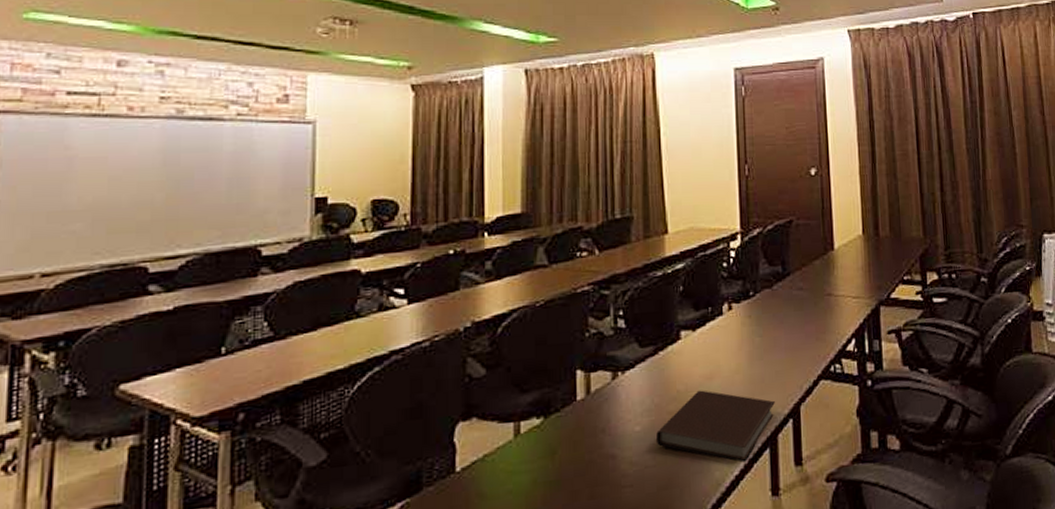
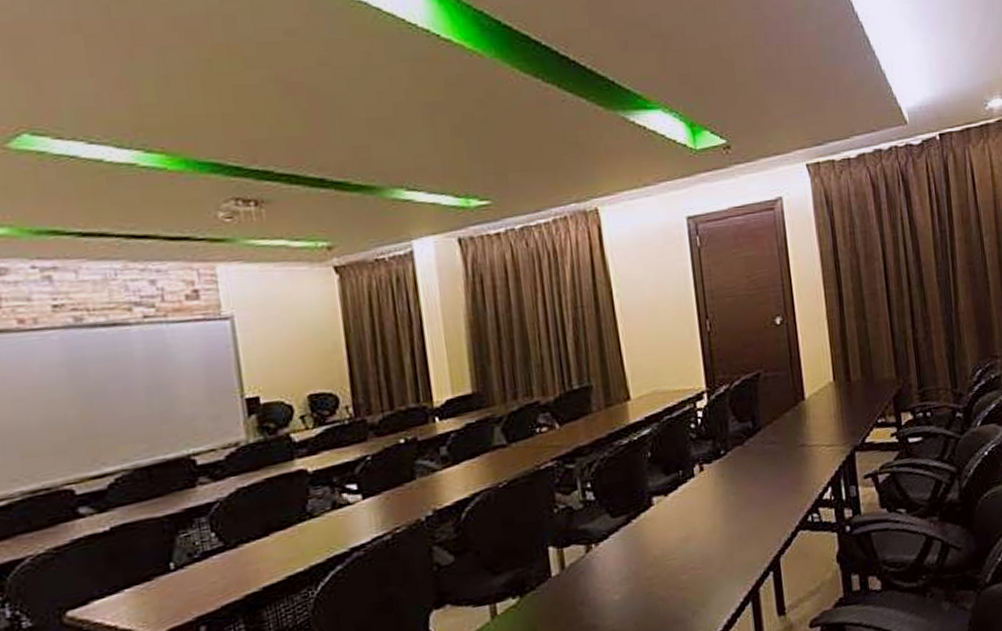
notebook: present [656,390,776,463] -> none [636,553,755,619]

